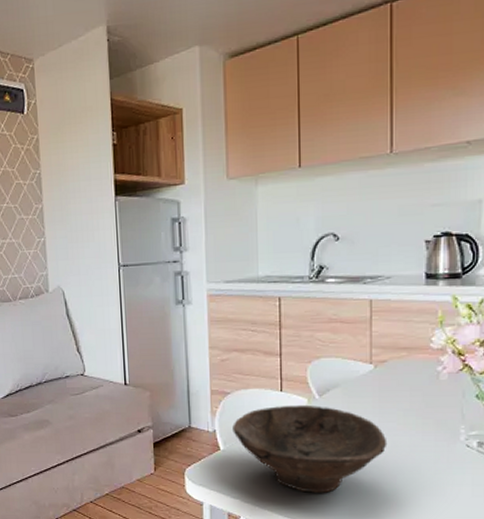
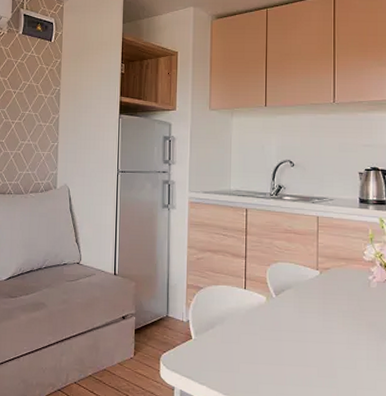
bowl: present [232,404,388,493] -> none [203,302,330,383]

